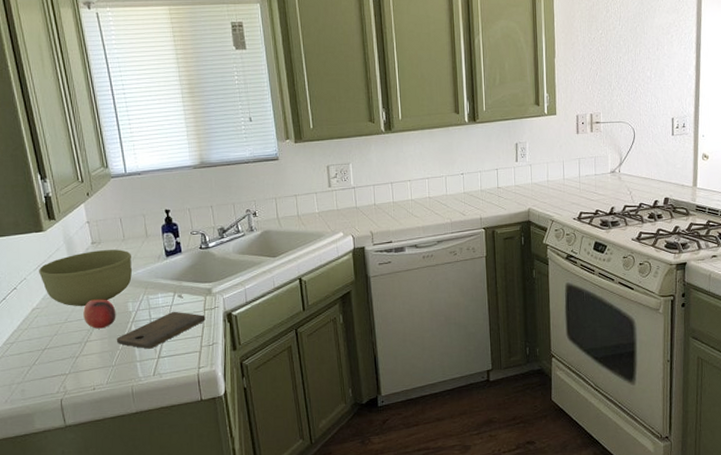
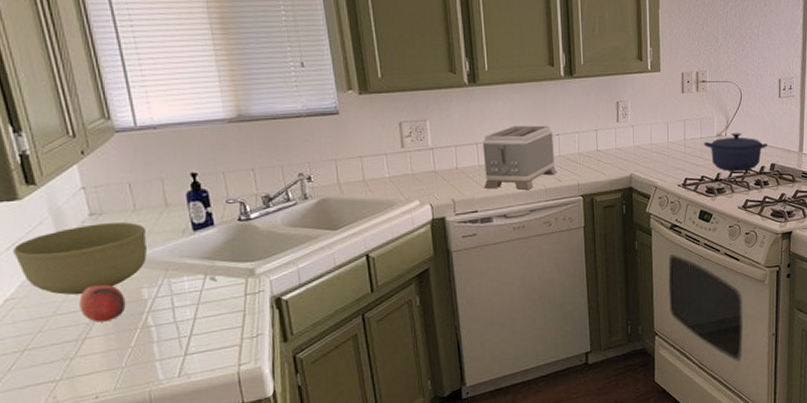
cutting board: present [116,311,206,349] -> none [126,297,247,345]
toaster: none [396,166,462,223] -> present [482,125,557,190]
cooking pot: none [598,168,661,205] -> present [704,132,768,171]

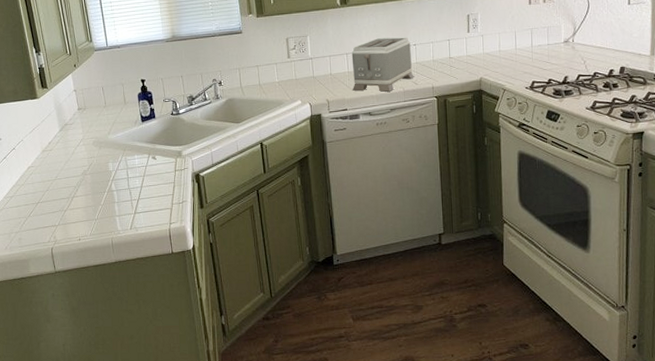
bowl: present [13,222,148,296] -> none [34,115,113,166]
fruit: present [79,284,126,322] -> none [71,159,99,186]
cooking pot: present [704,132,768,171] -> none [551,38,617,74]

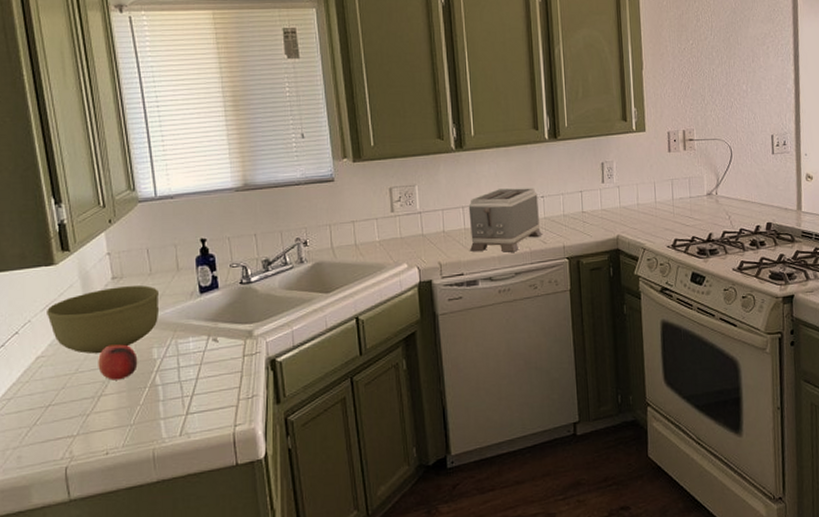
bowl: none [34,115,113,166] -> present [47,285,160,354]
fruit: none [71,159,99,186] -> present [98,344,138,380]

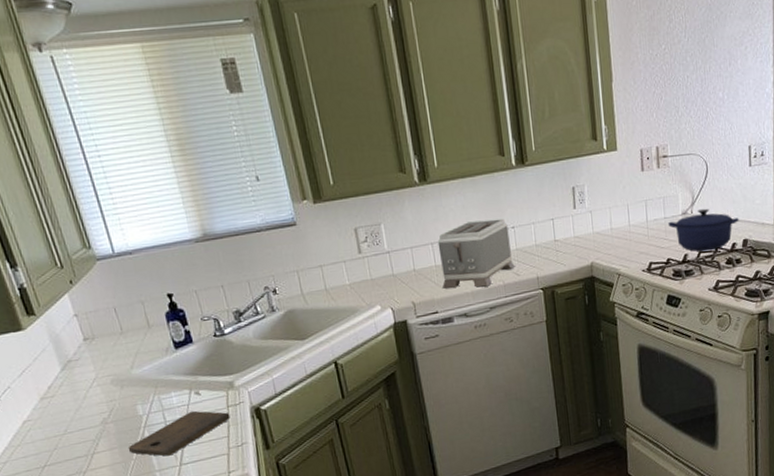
bowl: present [47,285,160,354] -> none [24,344,138,415]
fruit: present [98,344,138,380] -> none [84,403,125,439]
cutting board: none [136,357,245,404] -> present [128,410,230,456]
cooking pot: none [693,190,763,231] -> present [668,208,739,251]

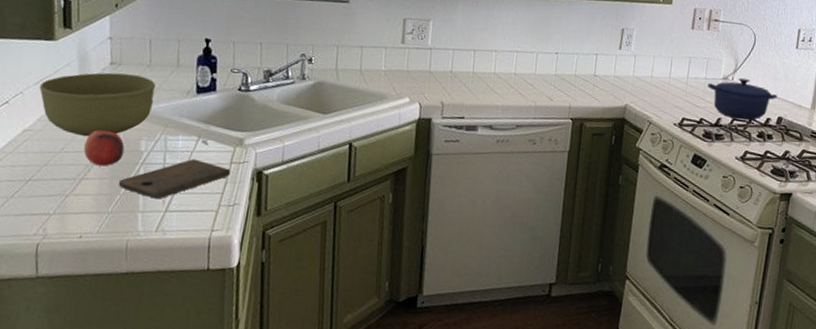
bowl: none [24,344,138,415] -> present [39,72,155,137]
fruit: none [84,403,125,439] -> present [83,129,125,166]
toaster: present [437,218,515,289] -> none [475,38,552,104]

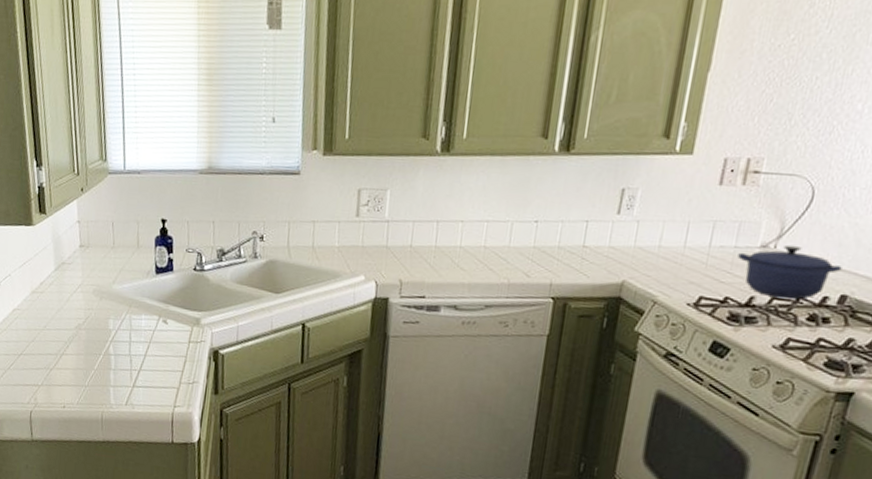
bowl: present [39,72,155,137] -> none [24,255,119,316]
fruit: present [83,129,125,166] -> none [62,309,96,343]
cutting board: present [118,158,231,199] -> none [92,337,189,375]

